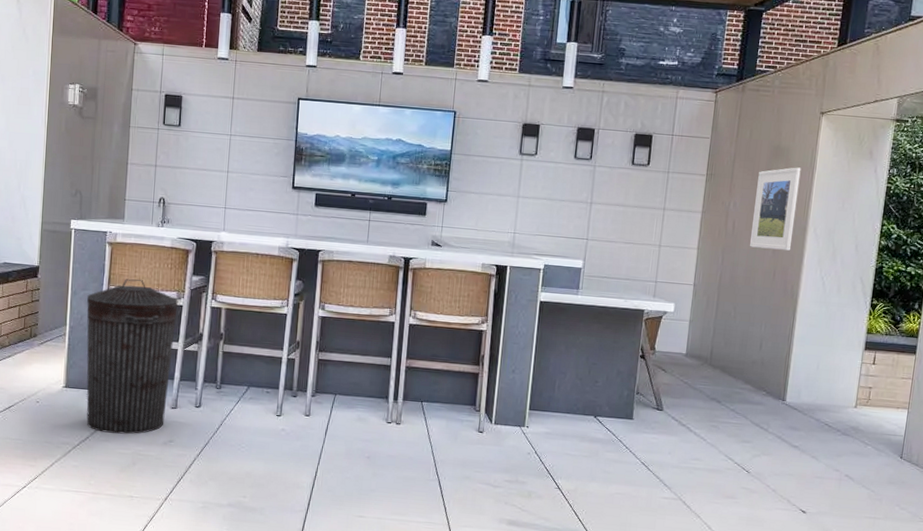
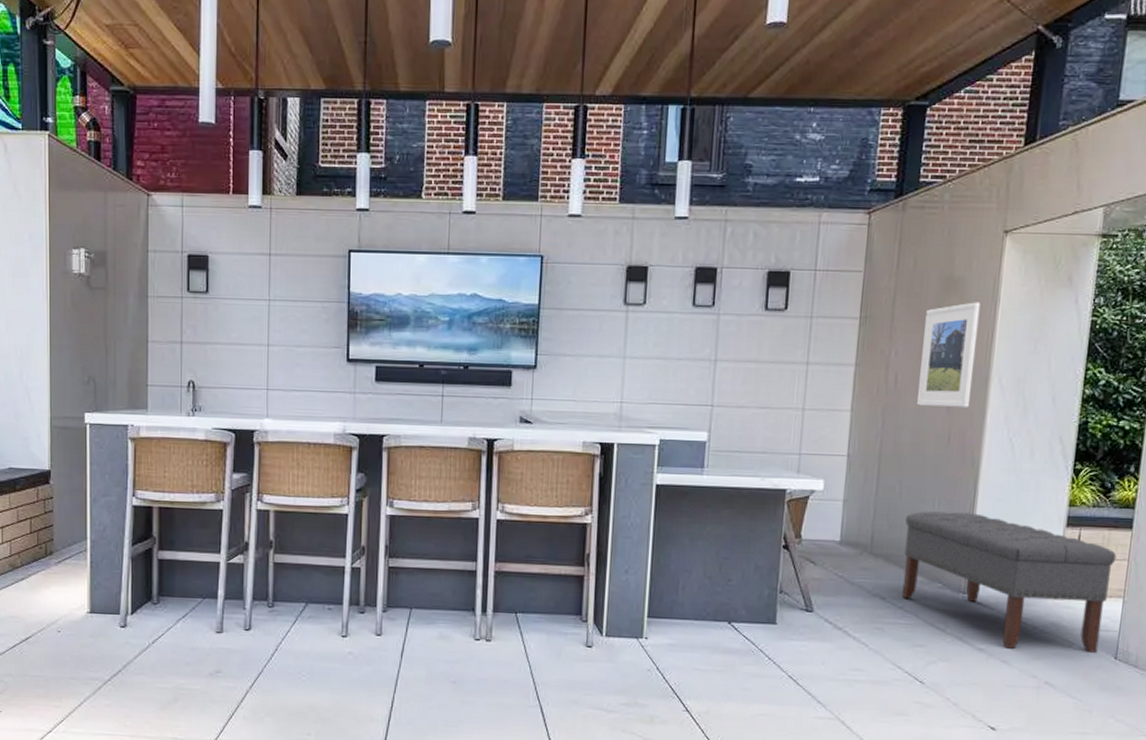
trash can: present [86,279,178,434] -> none [110,480,217,666]
bench: none [734,332,903,453] -> present [901,511,1117,653]

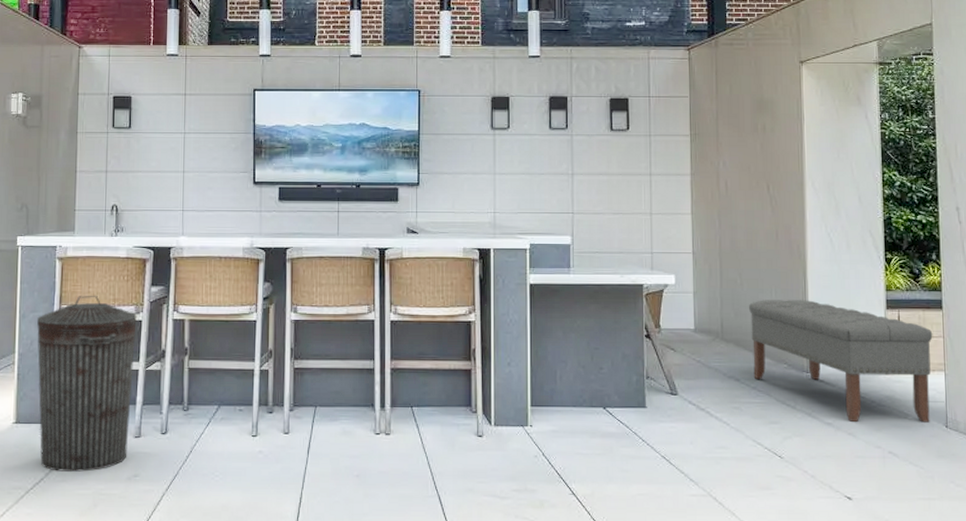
trash can: none [110,480,217,666] -> present [37,295,137,472]
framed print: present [916,302,981,407] -> none [745,119,791,208]

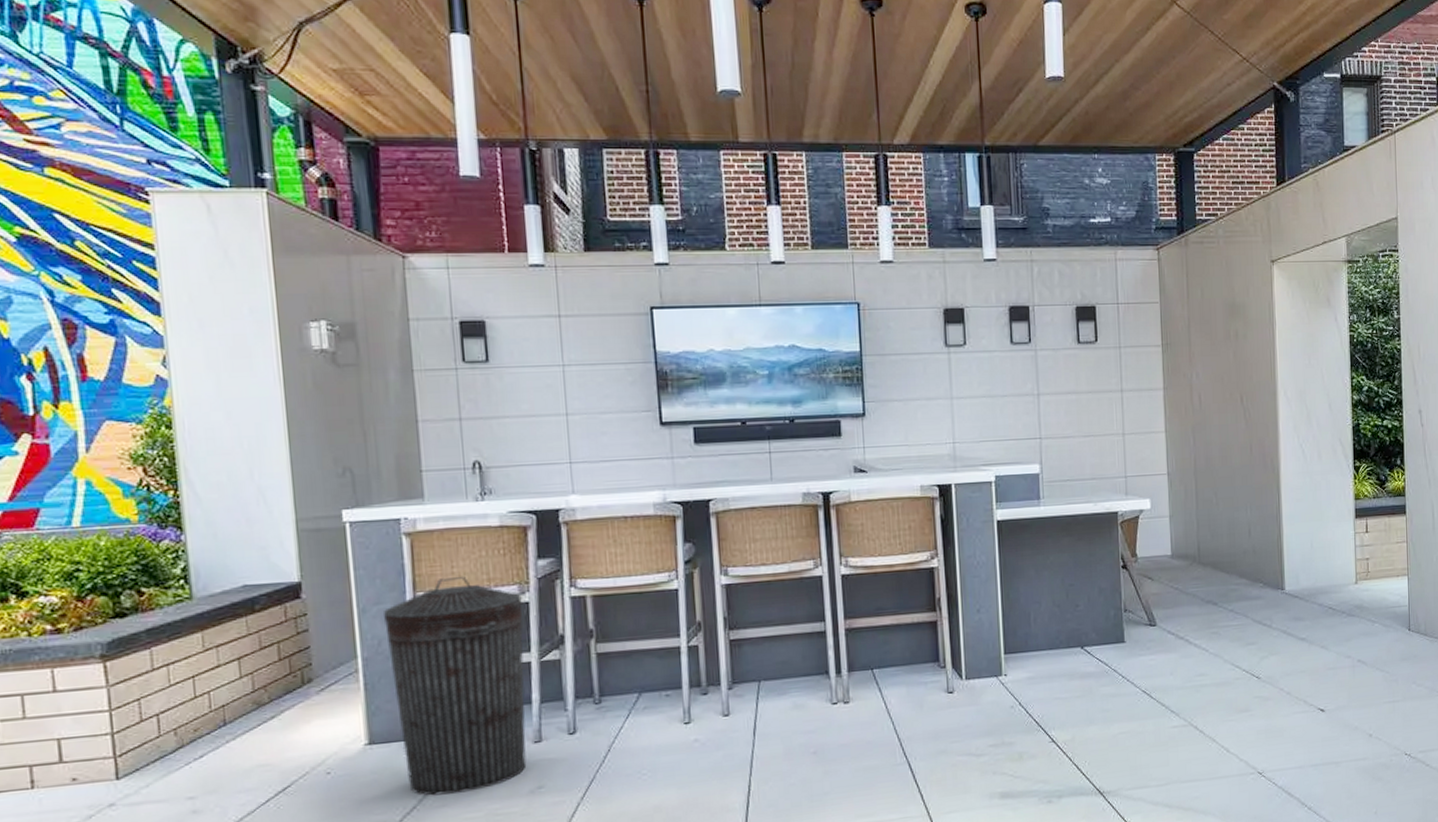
bench: present [748,300,933,423] -> none [1224,515,1398,635]

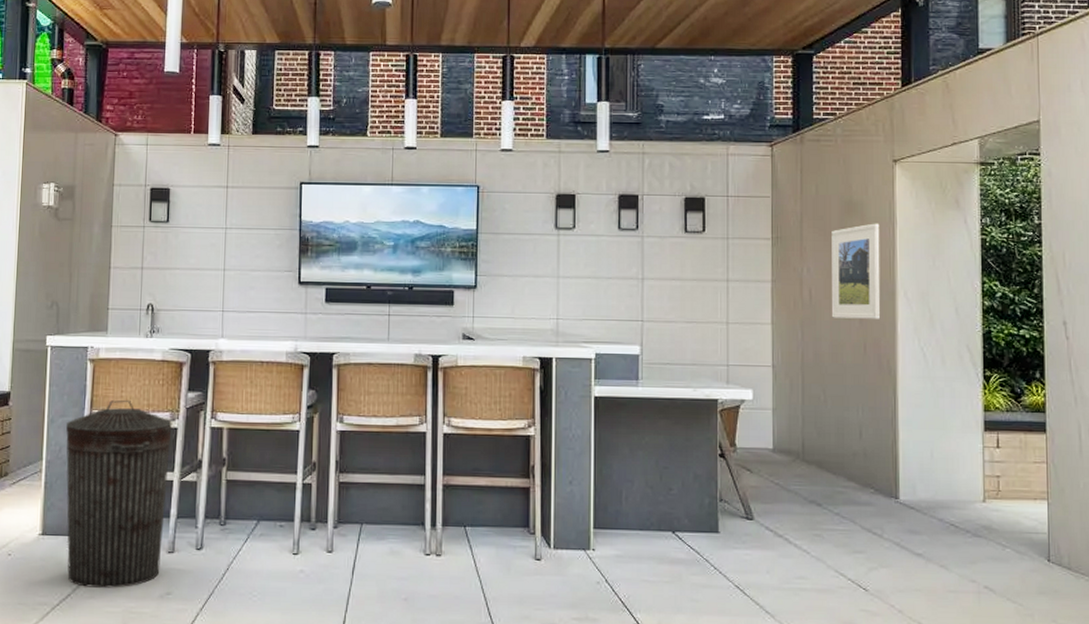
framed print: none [1217,325,1264,422] -> present [831,223,881,319]

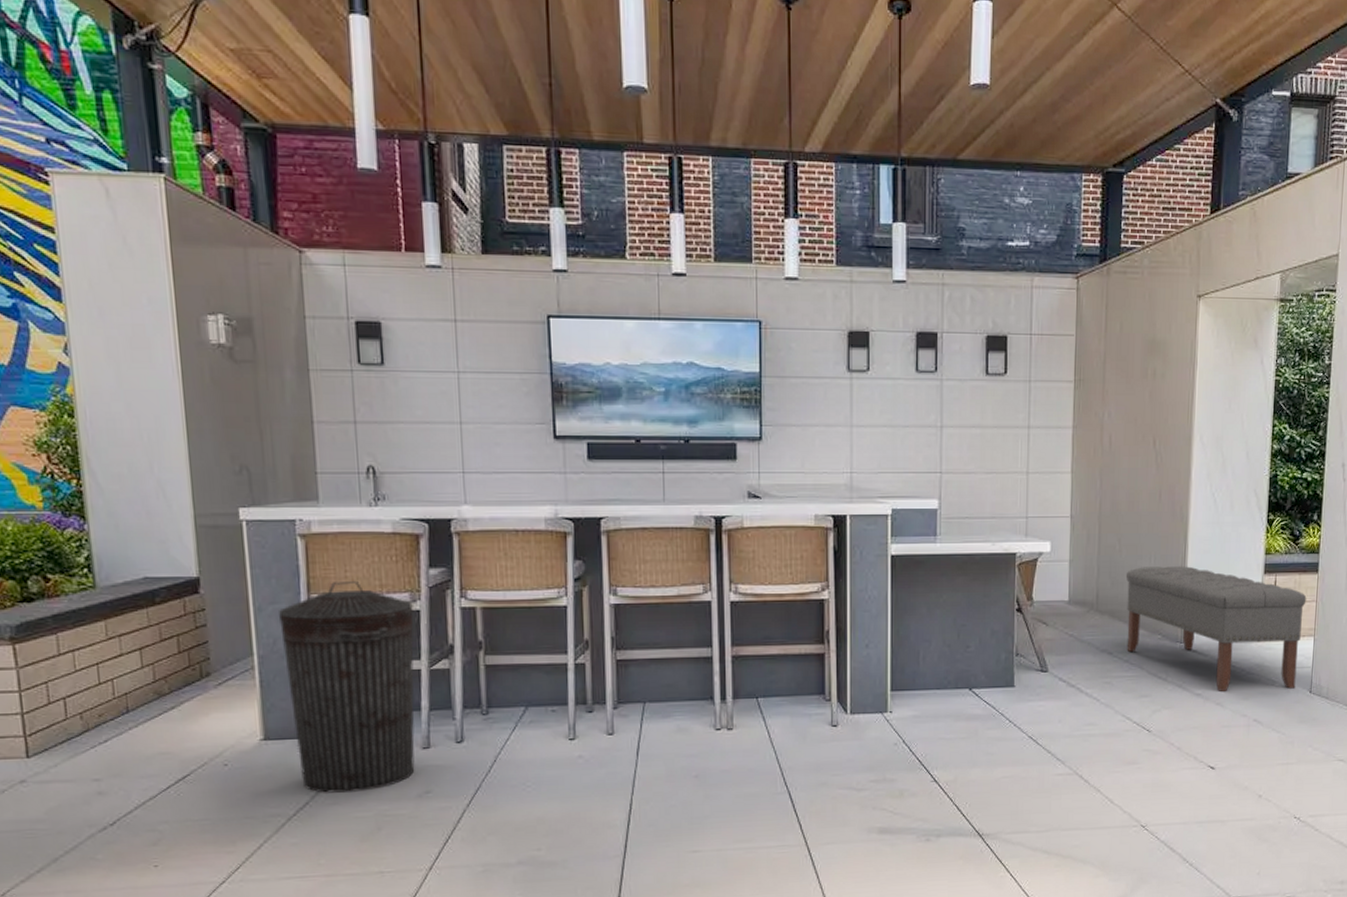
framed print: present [831,223,881,319] -> none [1129,364,1181,465]
bench: none [832,418,1035,556] -> present [1125,566,1307,691]

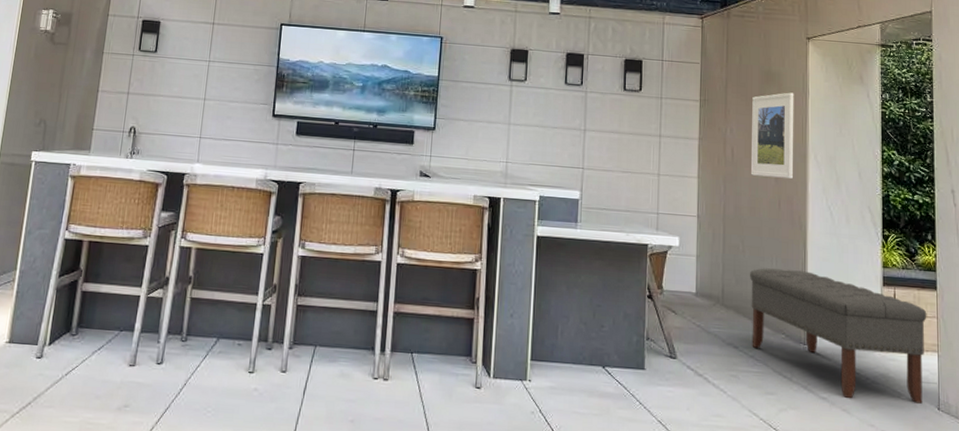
trash can: present [279,580,415,793] -> none [30,216,144,399]
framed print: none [1129,364,1181,465] -> present [750,92,794,179]

